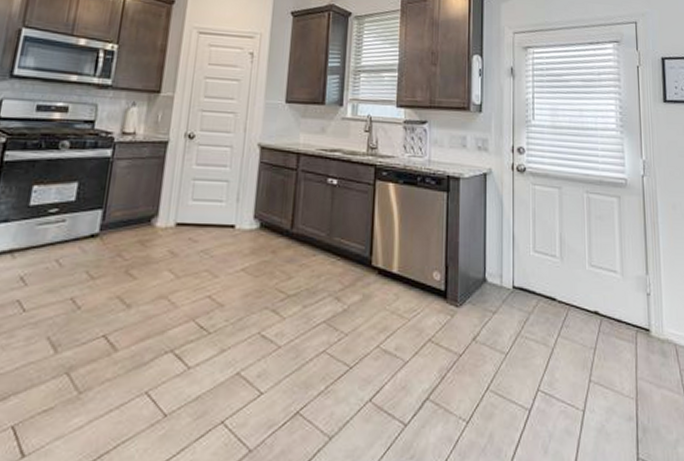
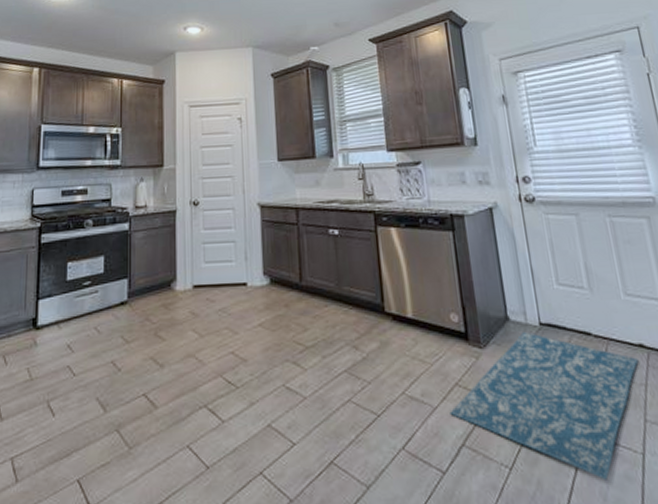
rug: none [419,293,592,434] -> present [449,331,639,480]

